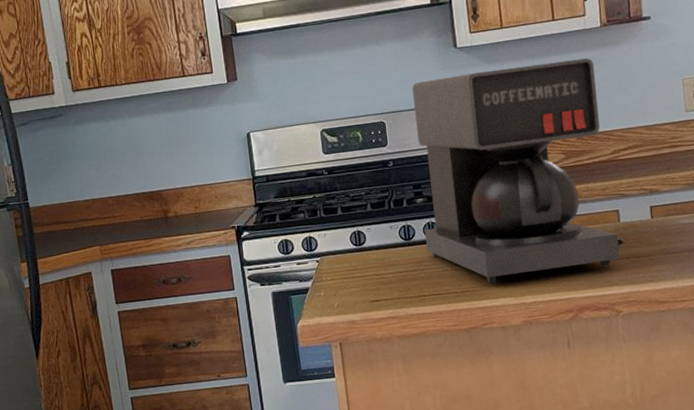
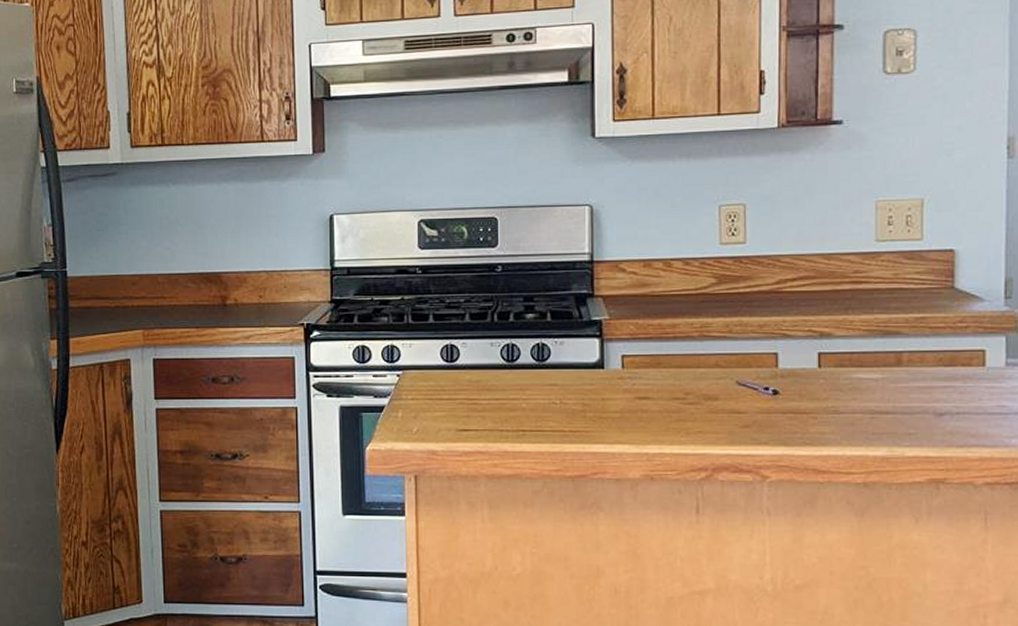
coffee maker: present [412,58,620,284] -> none [533,164,774,425]

